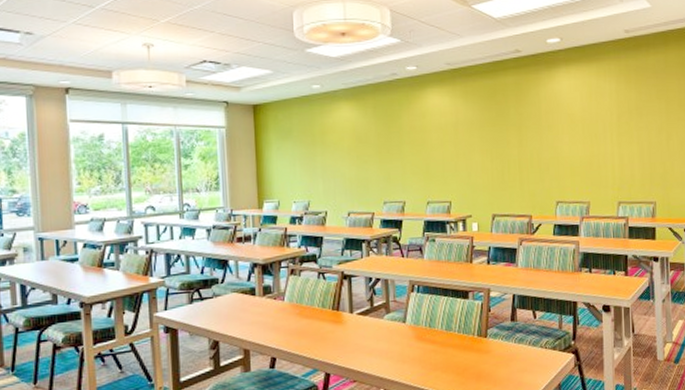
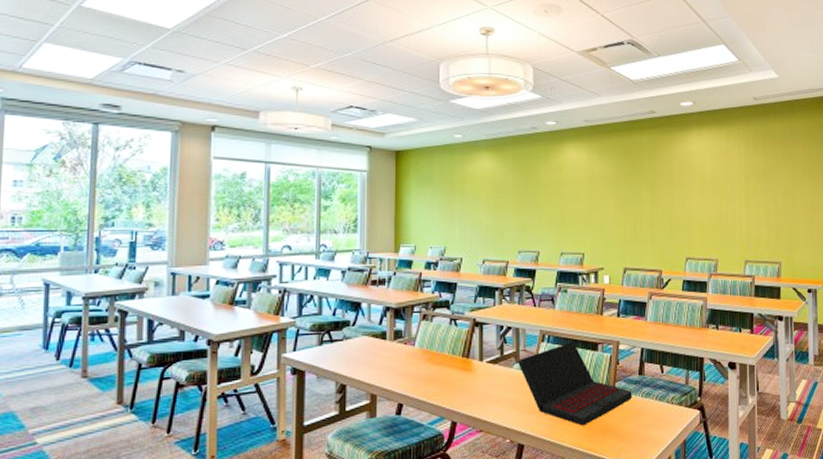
laptop: none [387,290,505,373] -> present [517,341,632,426]

